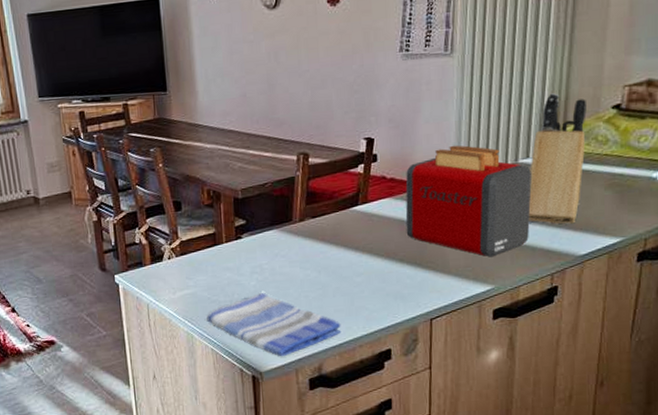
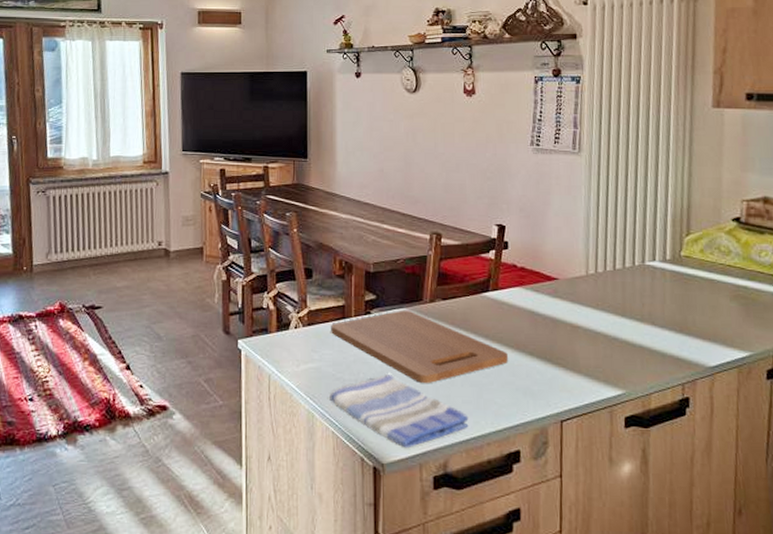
cutting board: none [203,231,378,298] -> present [331,310,508,383]
toaster: present [405,145,533,257] -> none [535,240,660,360]
knife block: present [528,93,587,224] -> none [656,200,709,333]

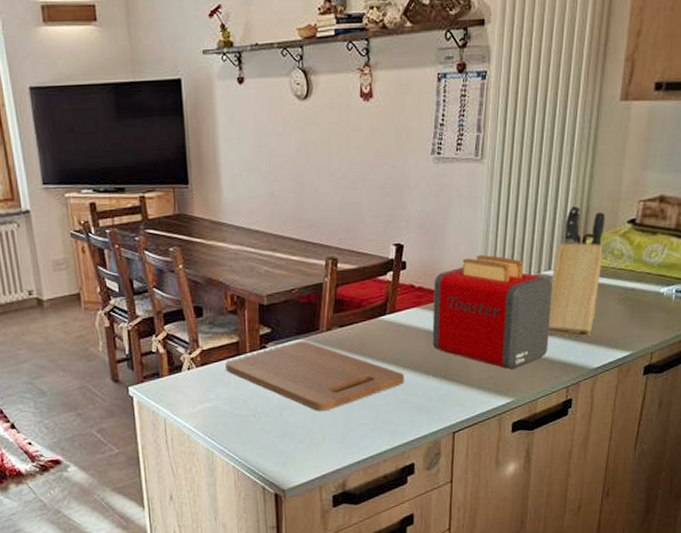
dish towel: present [330,375,469,449] -> none [228,406,366,474]
toaster: none [535,240,660,360] -> present [432,254,554,370]
knife block: none [656,200,709,333] -> present [548,205,605,338]

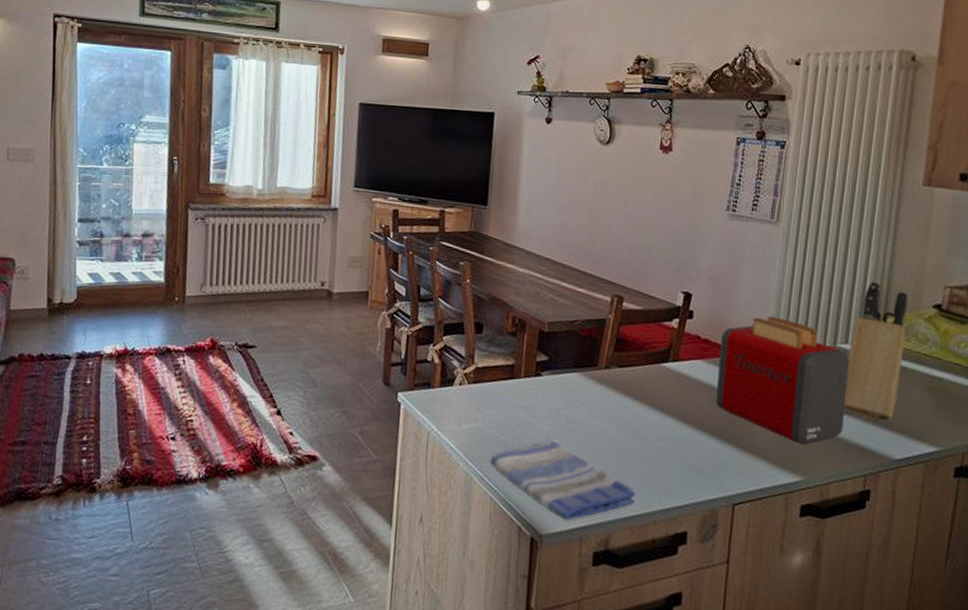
cutting board: present [225,340,404,411] -> none [497,374,683,454]
dish towel: none [228,406,366,474] -> present [490,441,636,521]

